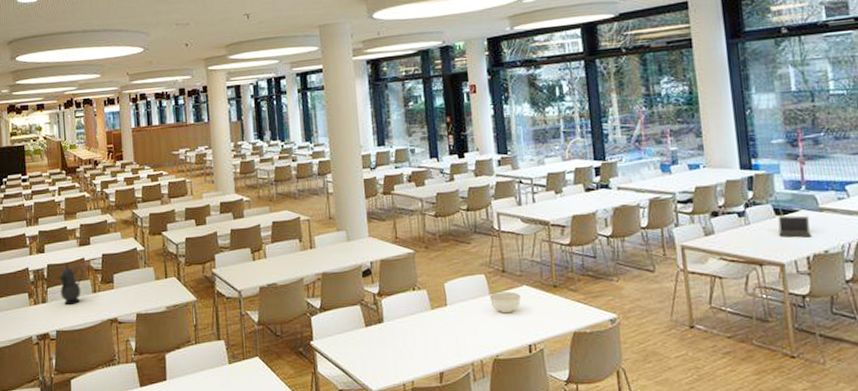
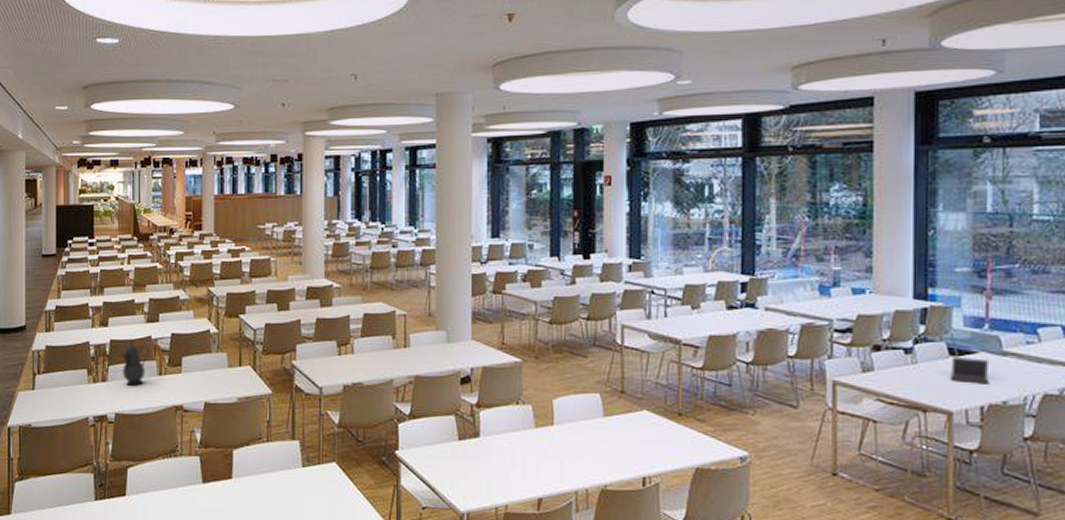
bowl: present [490,292,521,314] -> none [604,415,639,440]

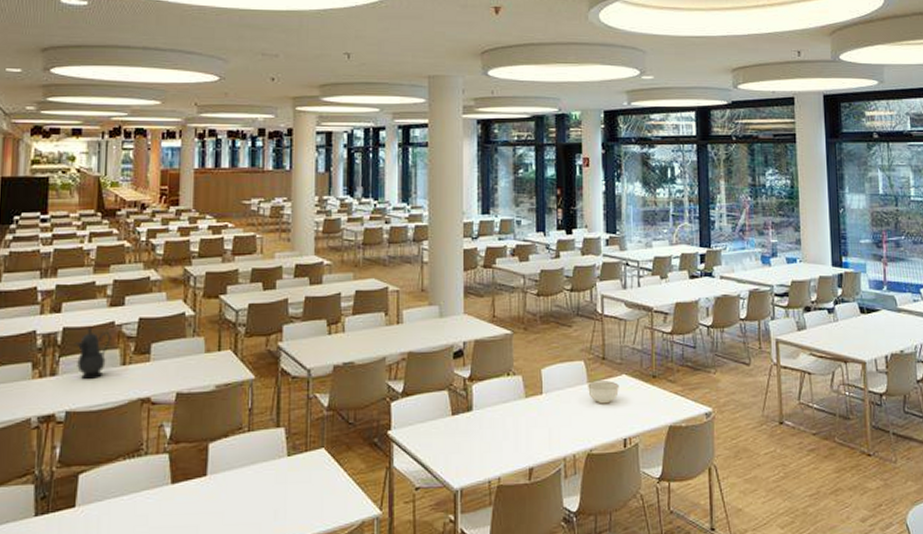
bowl: none [604,415,639,440] -> present [588,381,619,404]
laptop computer: present [951,357,990,384] -> none [862,315,890,337]

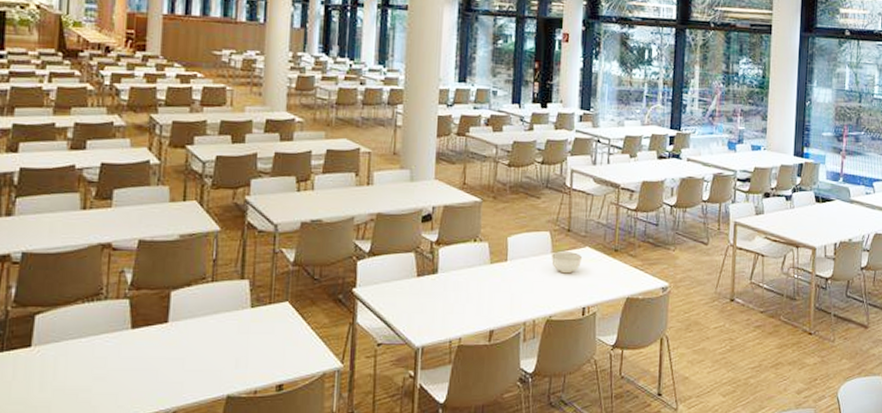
coffeepot: present [73,327,112,379] -> none [31,169,72,221]

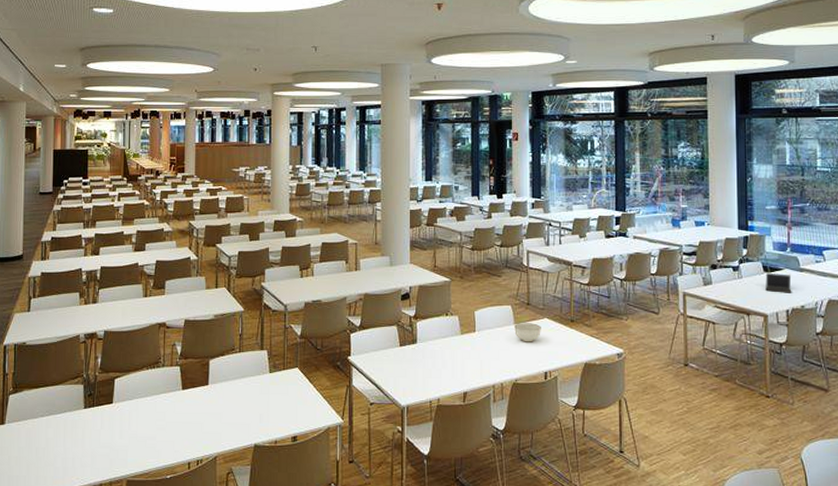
laptop computer: none [816,204,841,226] -> present [765,273,792,293]

